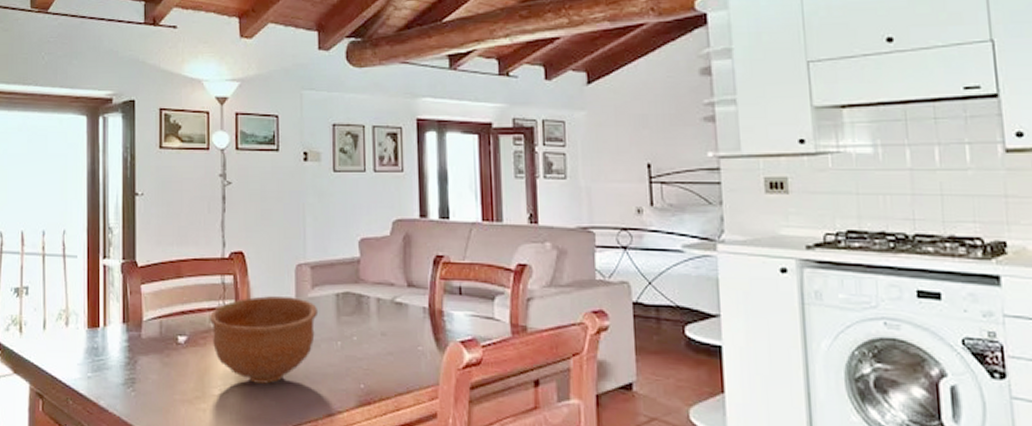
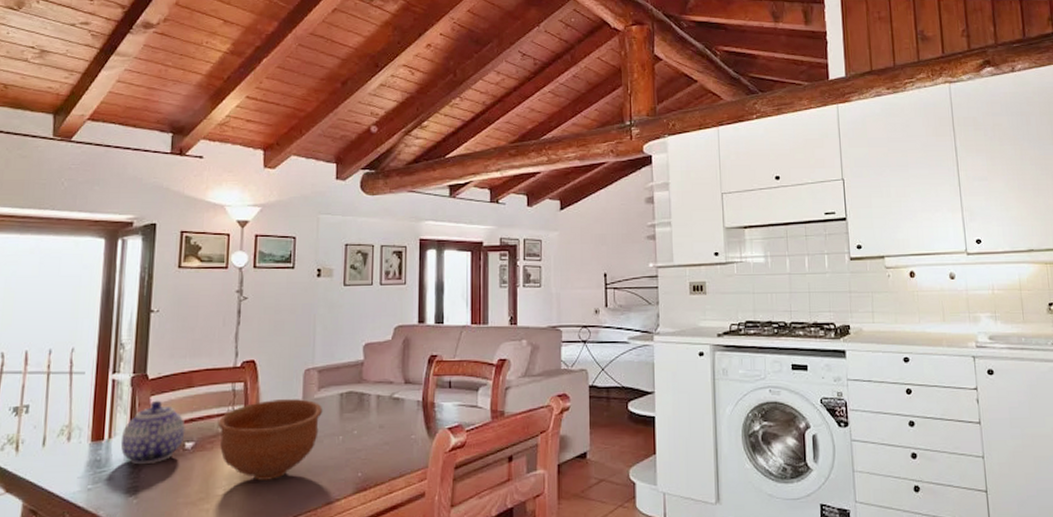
teapot: none [115,289,177,356] -> present [120,400,185,464]

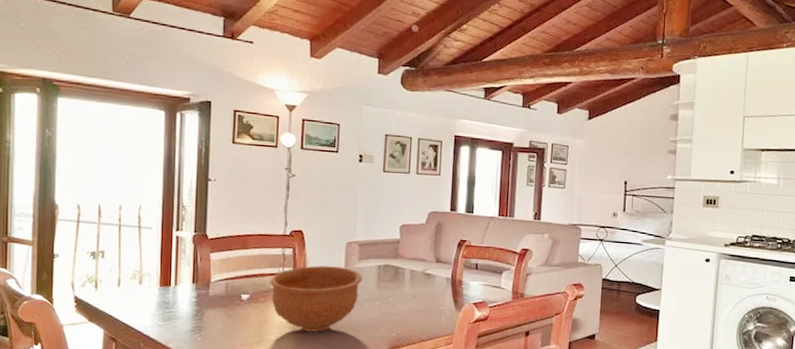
teapot: present [120,400,185,464] -> none [185,257,242,309]

